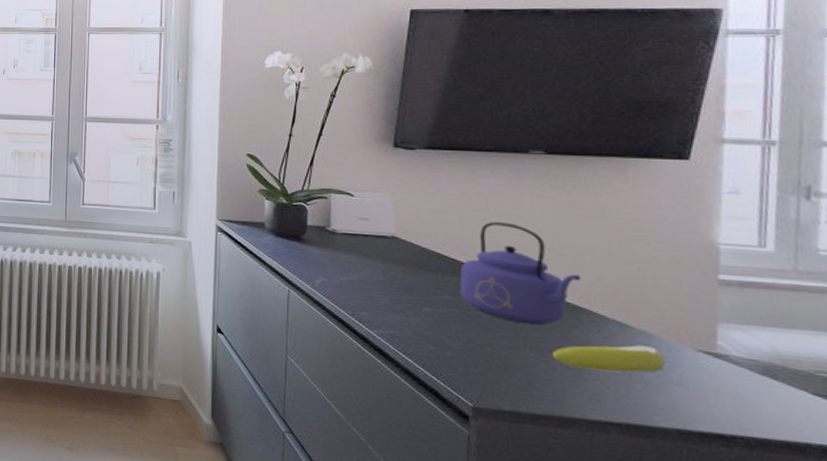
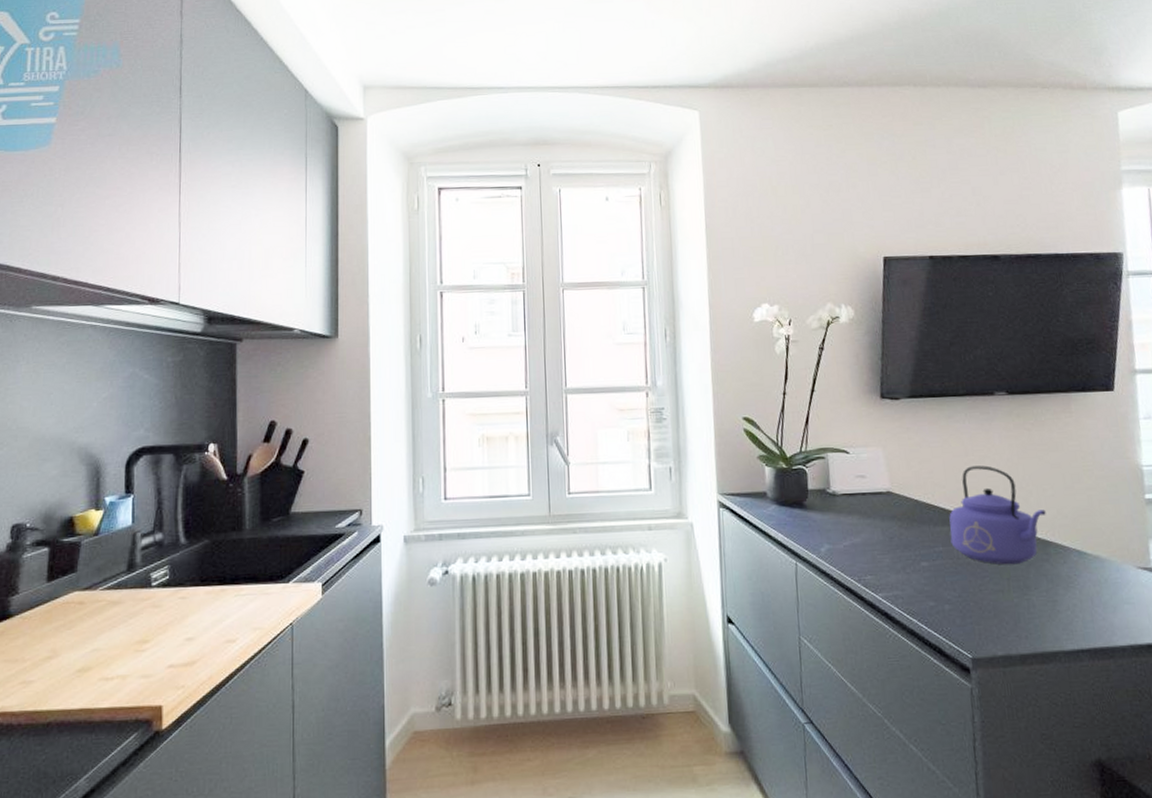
banana: present [552,344,665,372] -> none [1030,569,1116,602]

